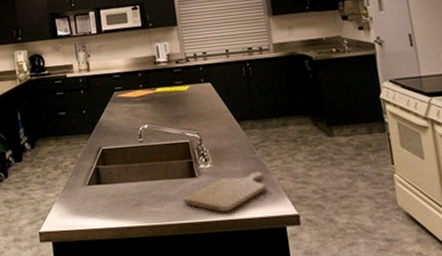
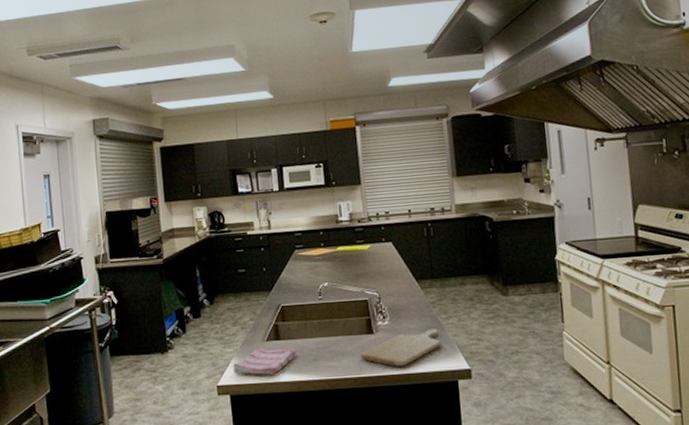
dish towel: none [54,193,119,222] -> present [232,348,297,376]

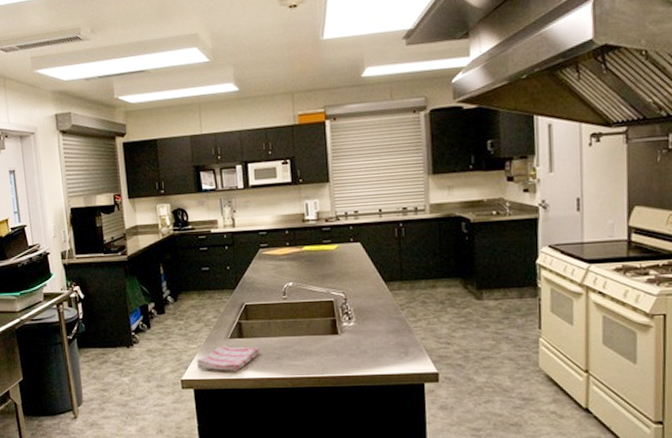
chopping board: present [360,328,441,366] -> none [324,331,408,367]

